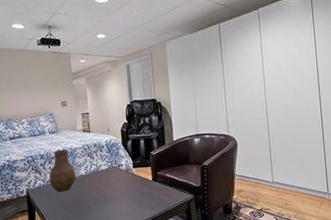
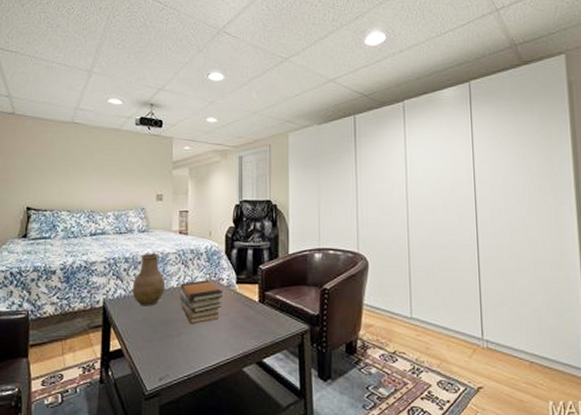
book stack: none [87,167,123,203] -> present [179,280,222,325]

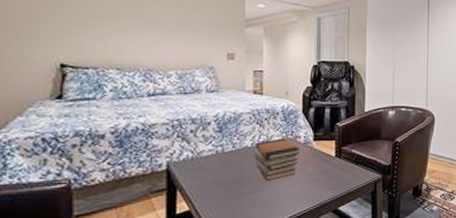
vase: present [132,253,166,306] -> none [201,113,239,167]

